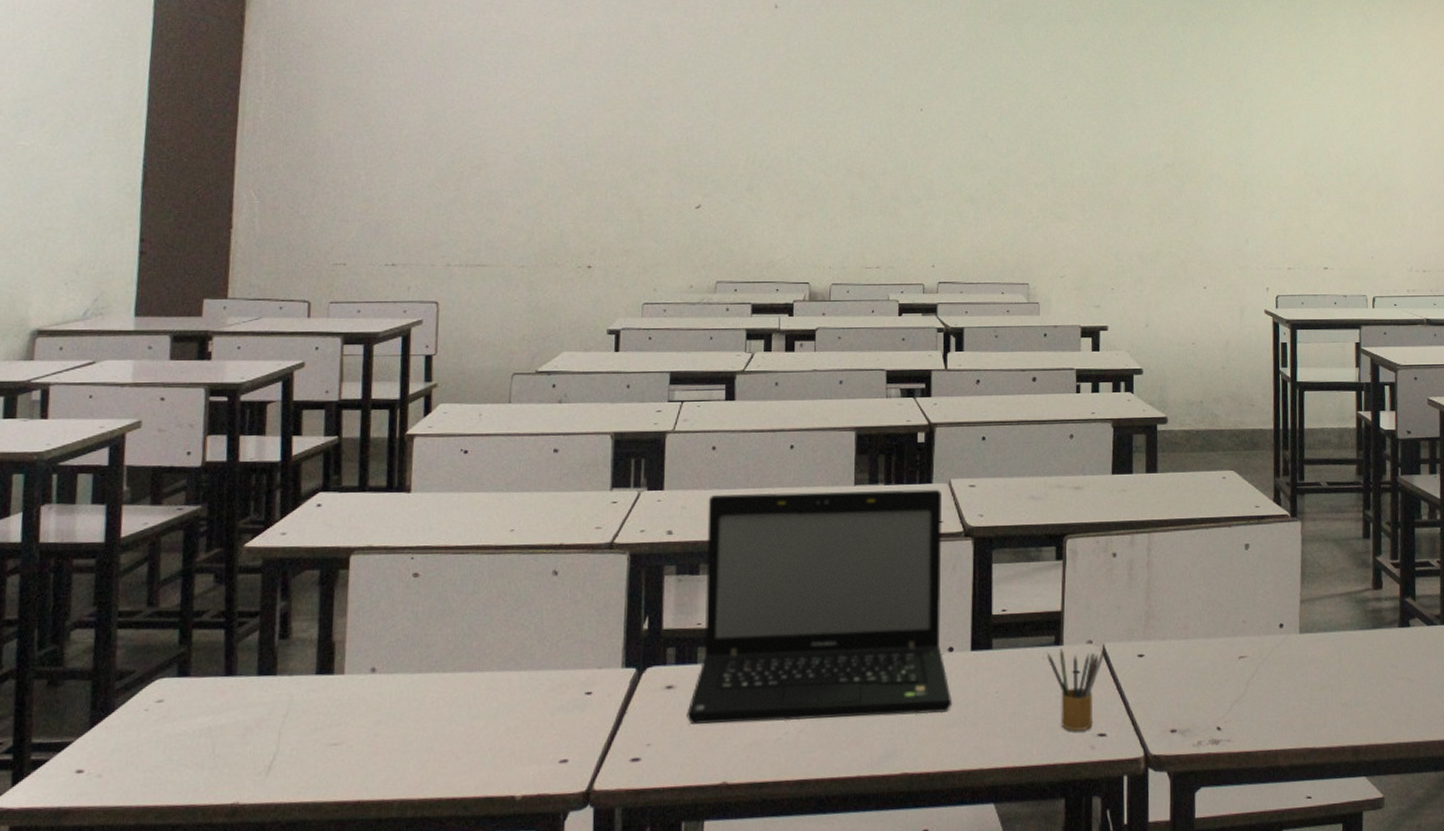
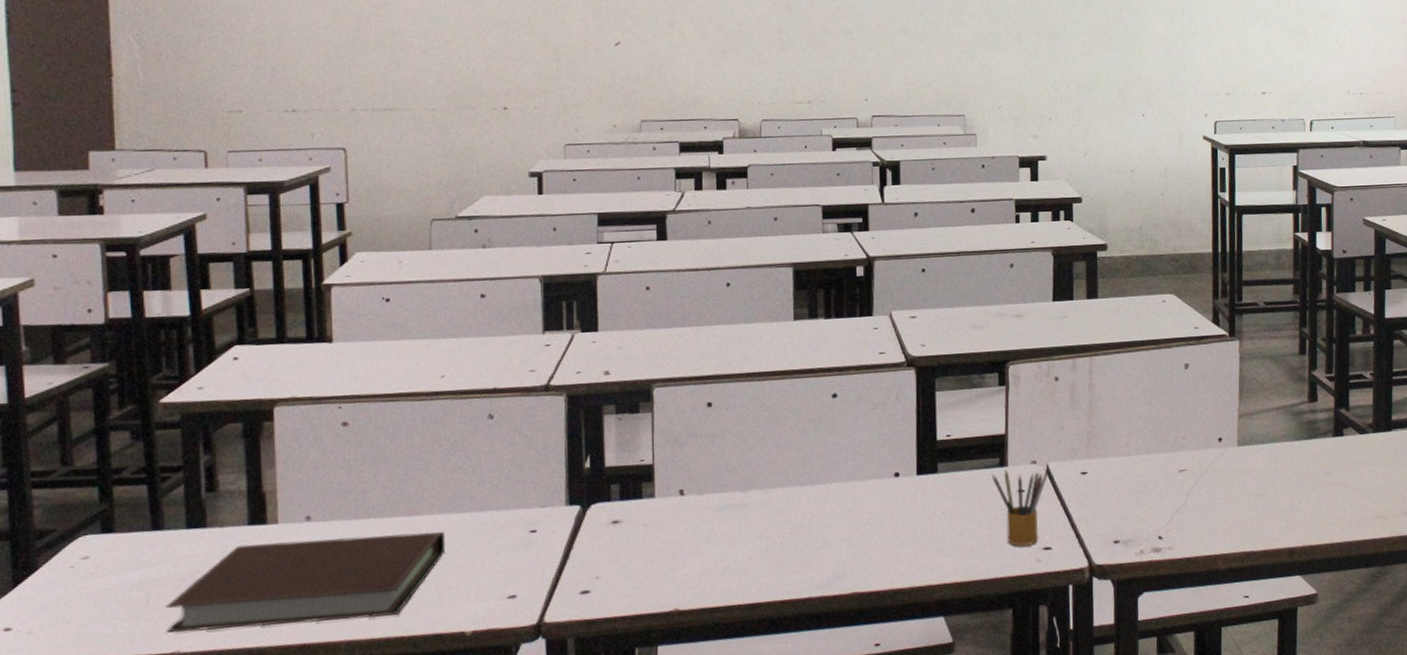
notebook: none [229,689,504,783] -> present [165,532,446,633]
laptop: present [686,489,953,724] -> none [634,321,900,556]

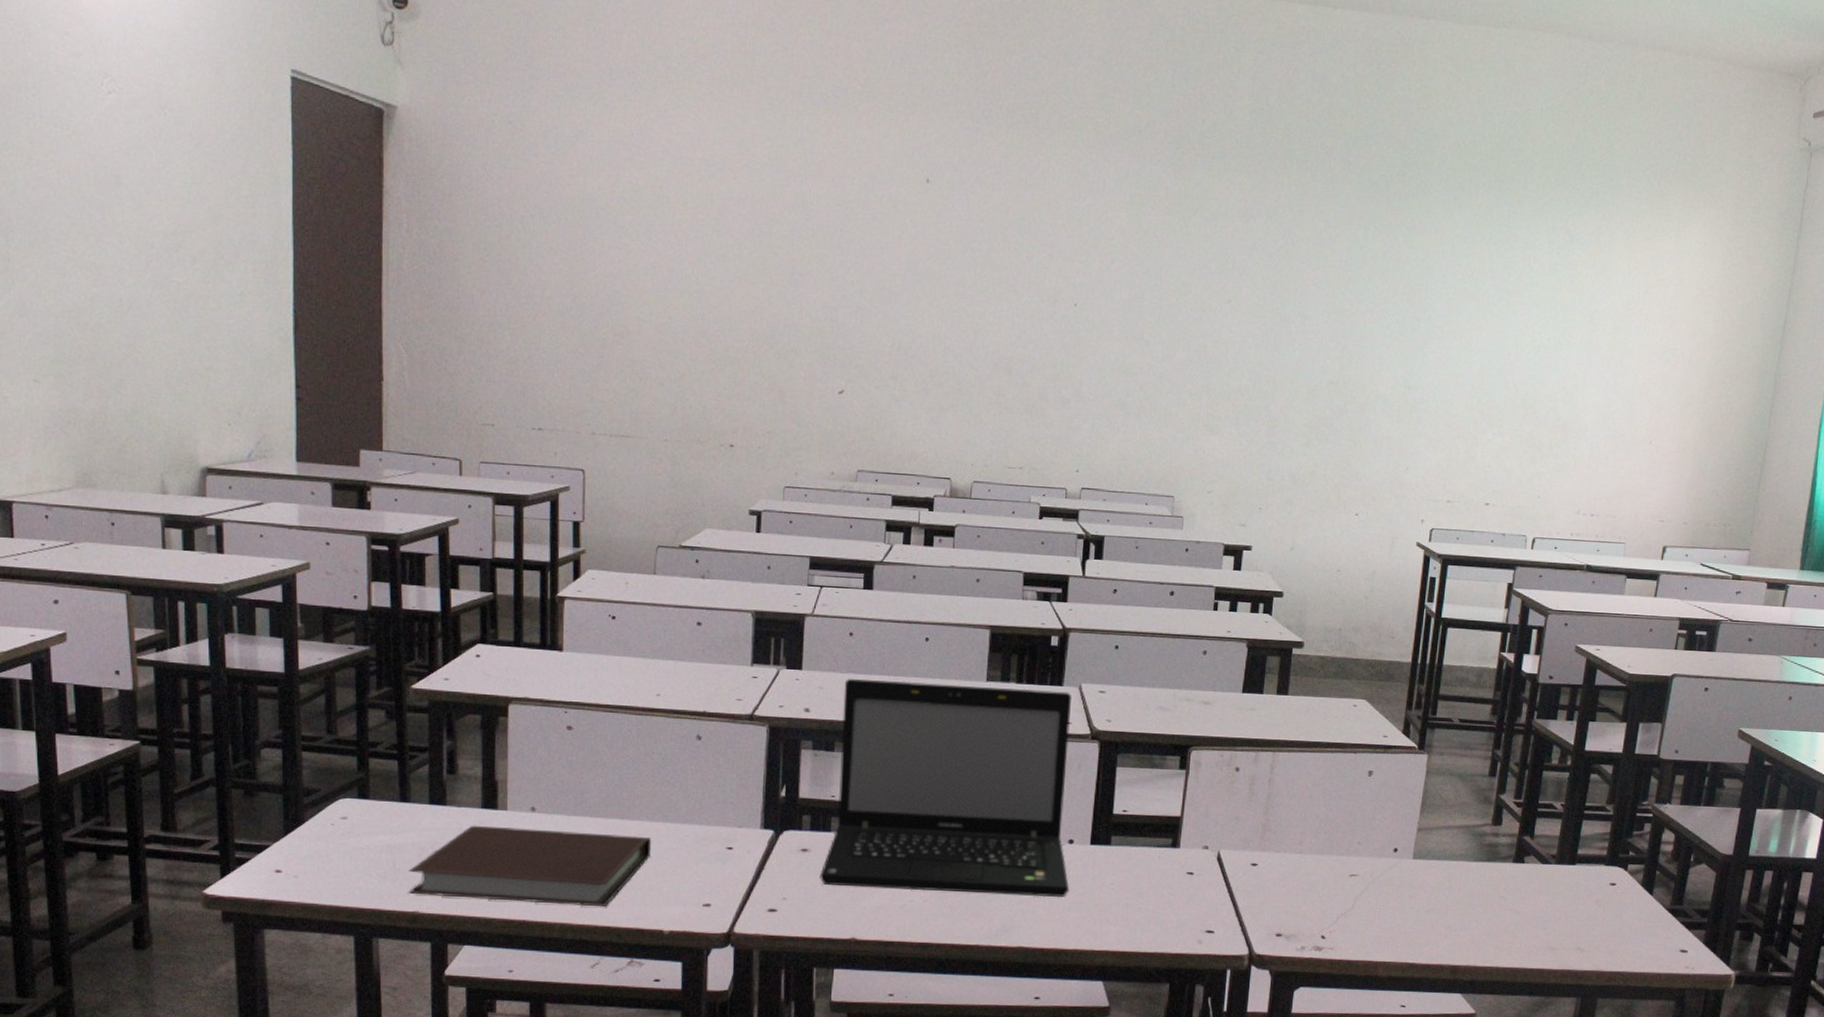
laptop: none [634,321,900,556] -> present [820,679,1071,898]
pencil box: present [992,469,1049,546] -> none [1163,850,1220,926]

